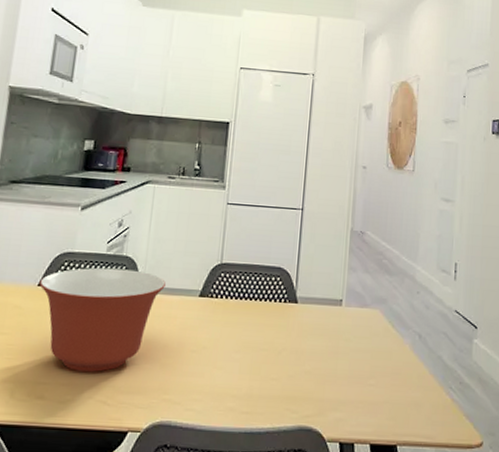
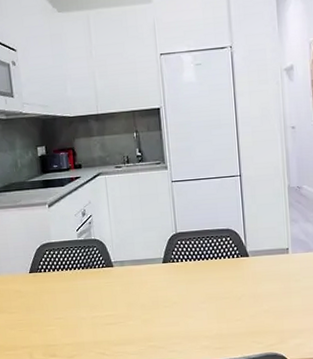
mixing bowl: present [39,267,166,373] -> none [30,249,132,334]

